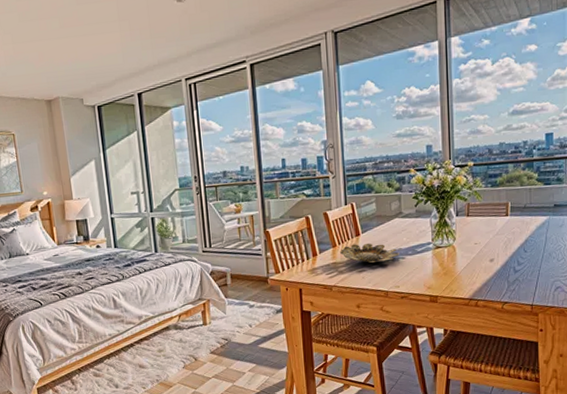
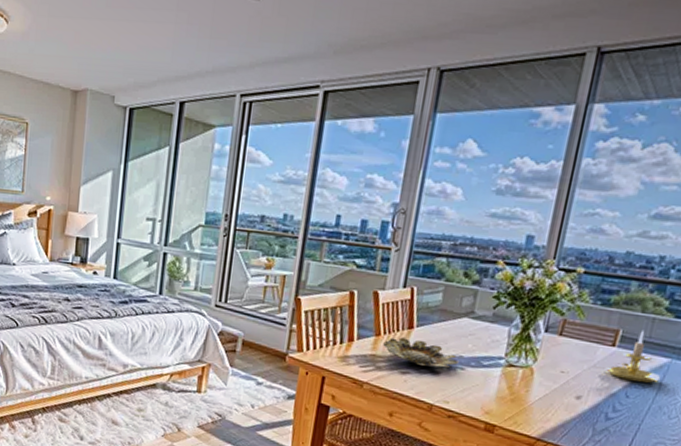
candle holder: none [506,199,544,239] -> present [606,330,660,383]

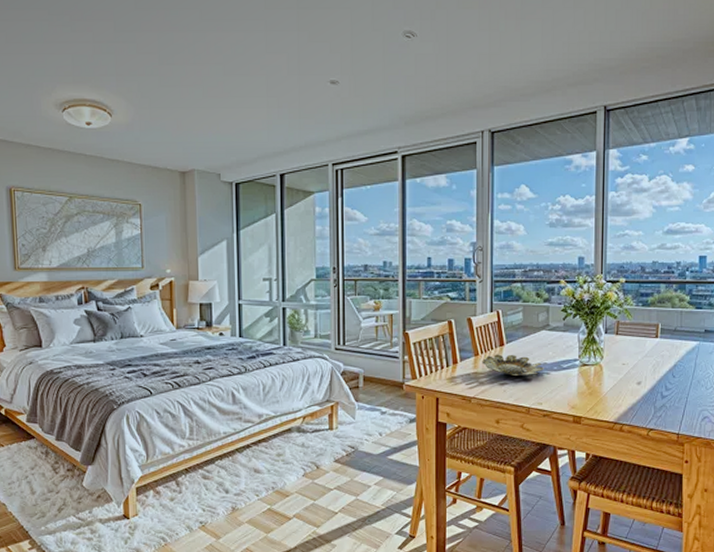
candle holder: present [606,330,660,383] -> none [655,321,694,363]

